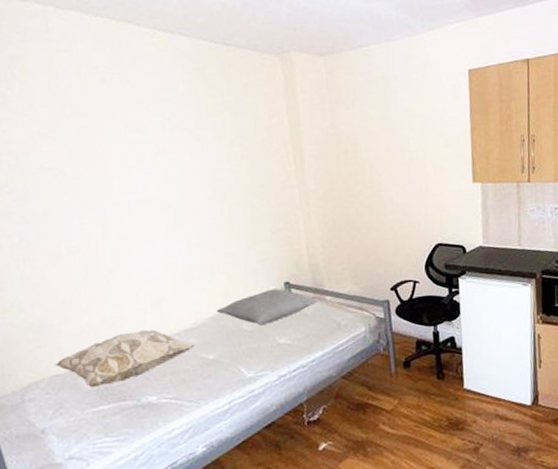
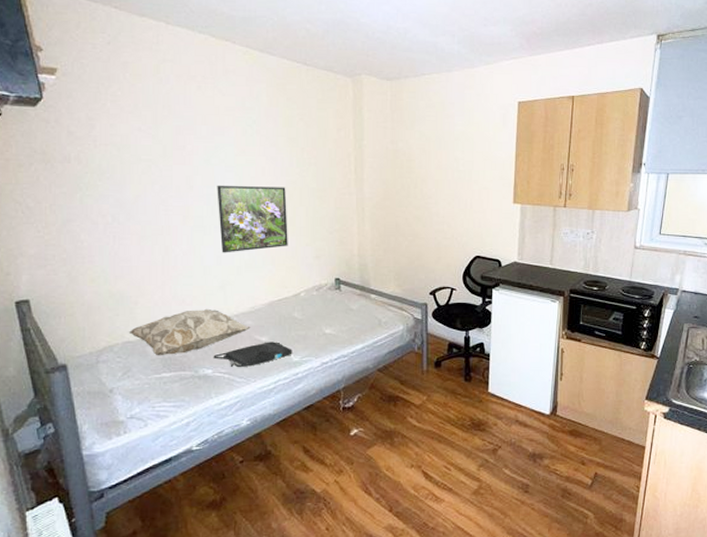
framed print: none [137,185,227,266] -> present [217,185,288,253]
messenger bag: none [156,358,245,391] -> present [213,342,292,368]
pillow: present [216,289,319,325] -> none [272,283,364,314]

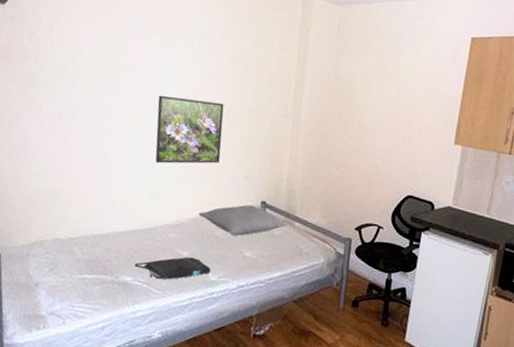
decorative pillow: present [128,308,251,356] -> none [59,216,174,258]
pillow: none [272,283,364,314] -> present [198,205,288,236]

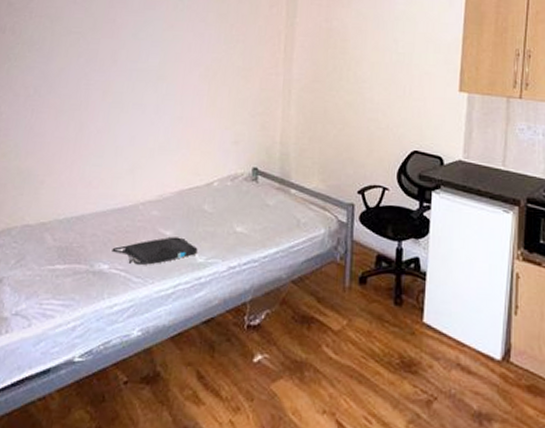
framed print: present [155,95,224,164] -> none [136,60,211,133]
pillow: present [198,205,288,236] -> none [183,173,283,208]

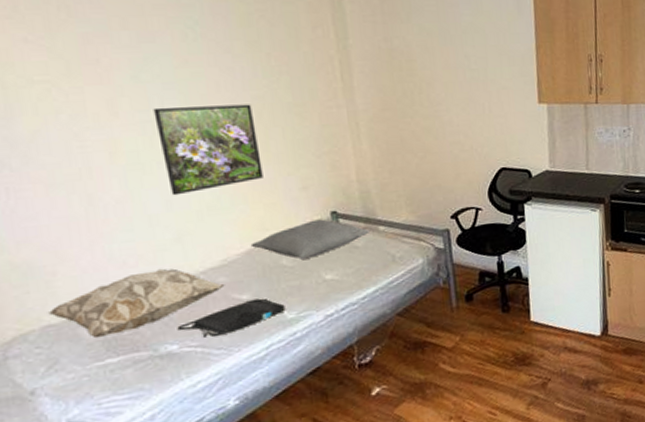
decorative pillow: none [29,193,156,245] -> present [47,268,225,339]
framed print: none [136,60,211,133] -> present [153,104,263,196]
pillow: none [183,173,283,208] -> present [250,219,371,260]

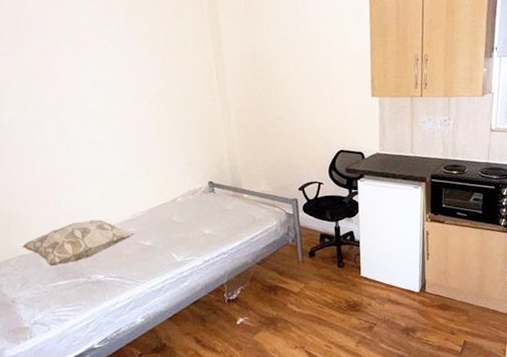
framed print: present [153,104,263,196] -> none [86,98,161,167]
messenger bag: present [177,298,286,338] -> none [103,245,176,272]
pillow: present [250,219,371,260] -> none [152,187,238,217]

